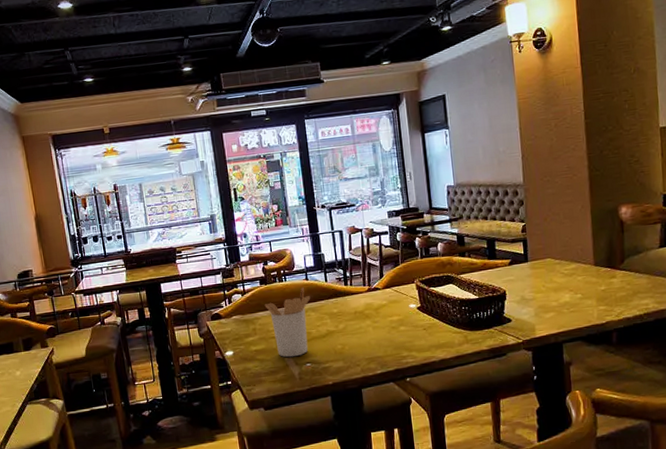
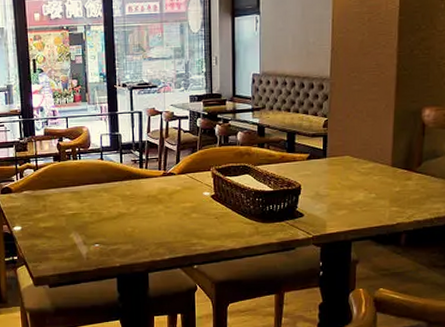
utensil holder: present [264,287,311,358] -> none [56,167,104,237]

